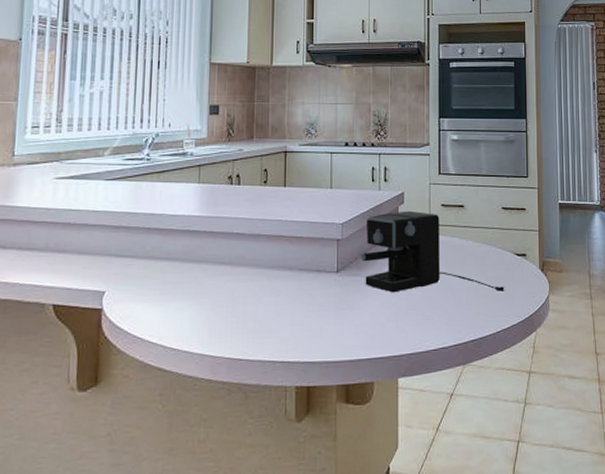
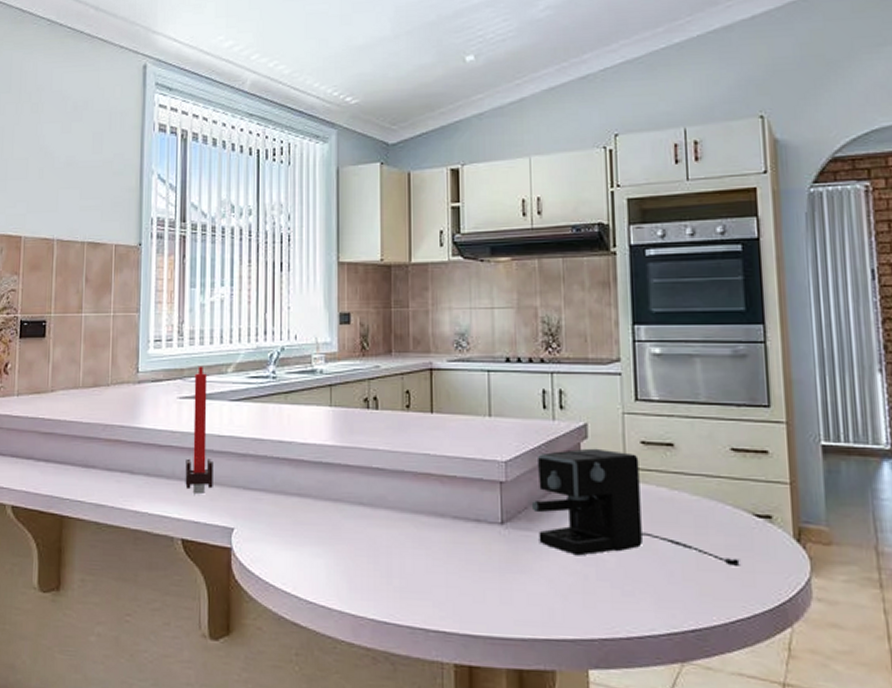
candle: none [58,149,88,264] -> present [185,365,213,495]

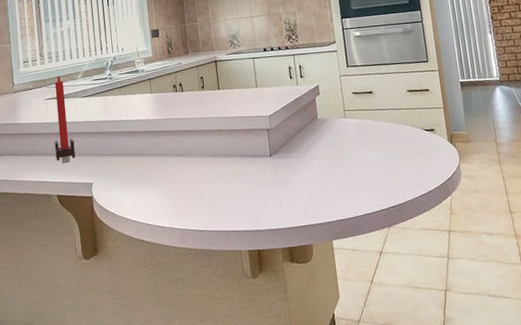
coffee maker: present [531,448,742,568] -> none [288,100,419,170]

